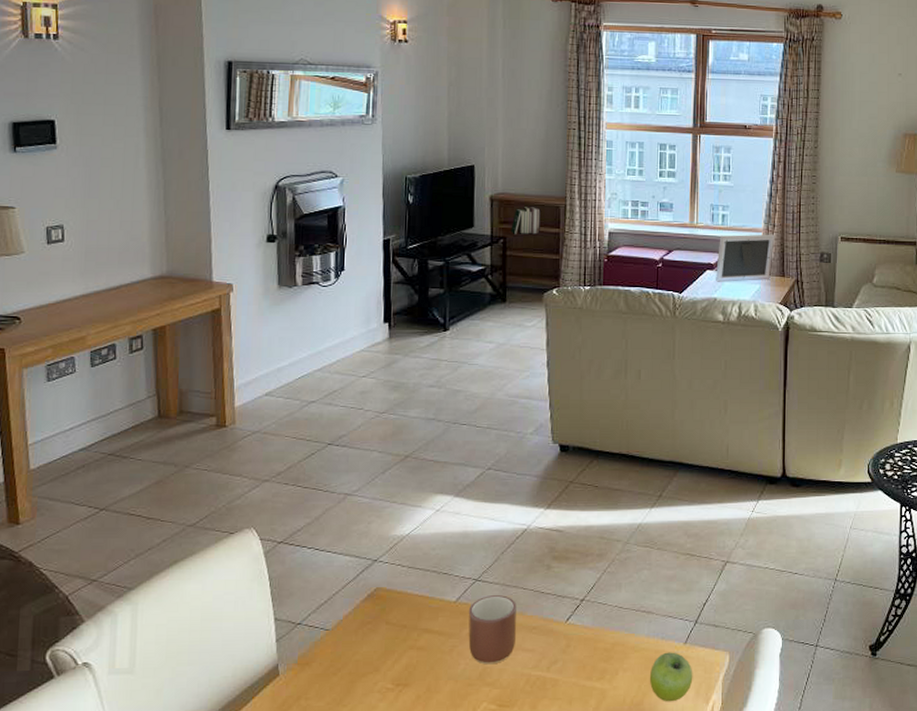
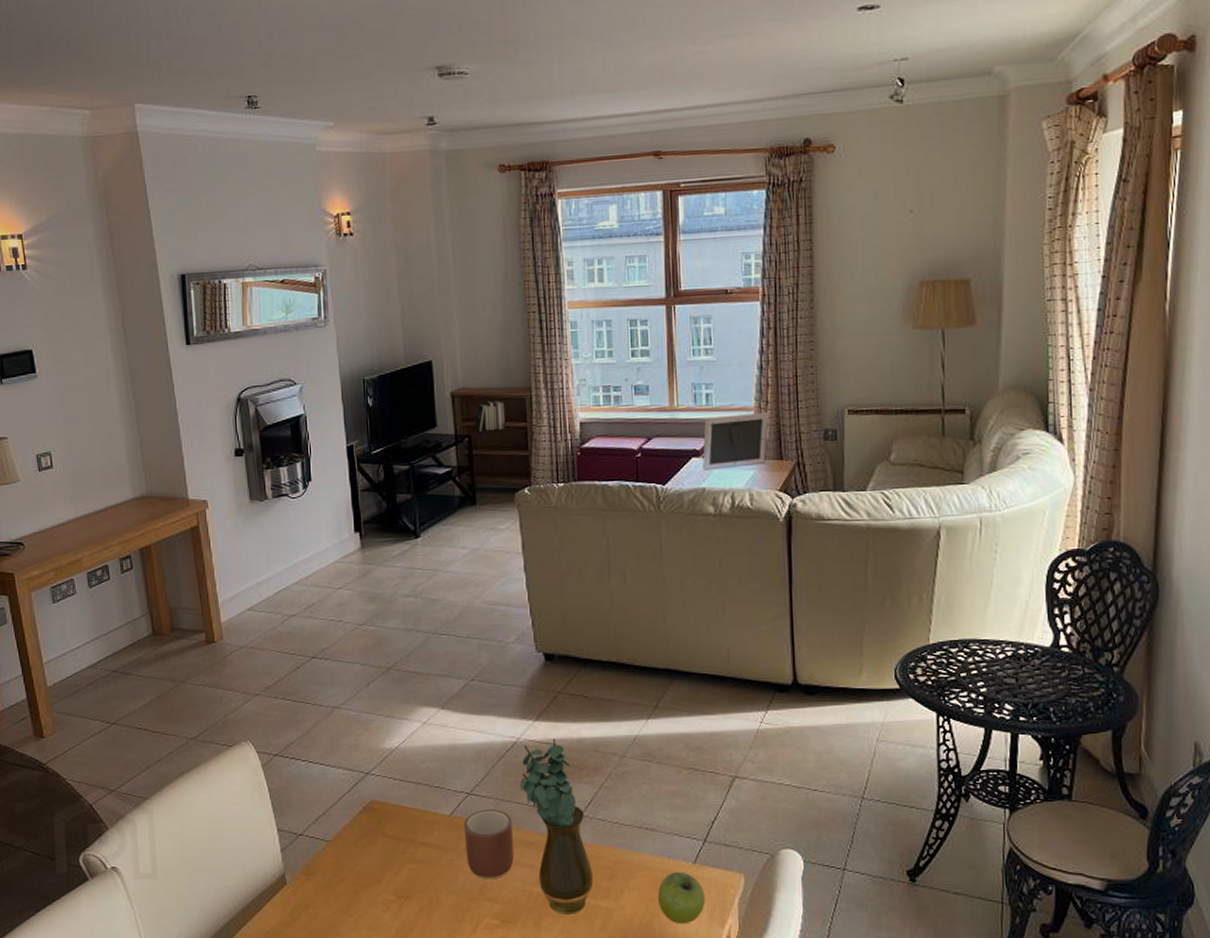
vase: none [528,526,591,697] -> present [520,738,594,914]

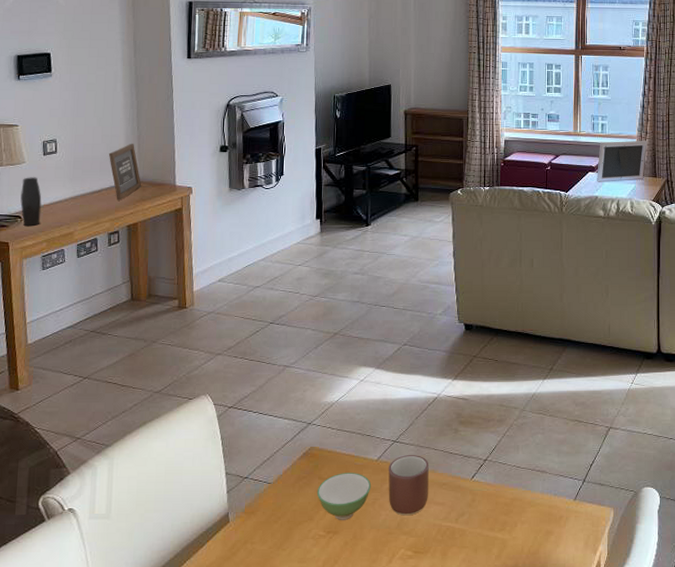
vase: none [19,497,45,555] -> present [20,177,42,227]
picture frame: none [109,452,151,520] -> present [108,144,142,200]
bowl: none [382,830,446,883] -> present [316,473,372,520]
books: present [475,399,506,431] -> none [422,118,447,143]
vase: present [520,738,594,914] -> none [438,395,493,545]
fruit: present [657,872,706,924] -> none [544,507,582,552]

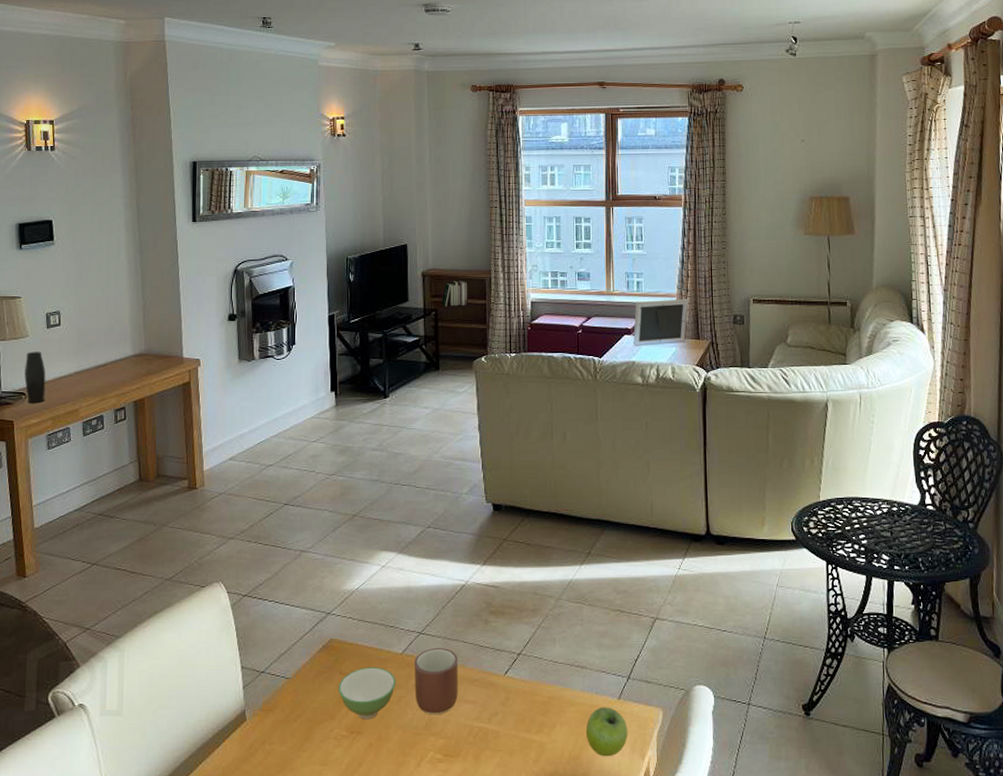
picture frame: present [108,144,142,200] -> none [113,314,148,375]
books: none [422,118,447,143] -> present [441,280,468,306]
fruit: none [544,507,582,552] -> present [585,707,628,757]

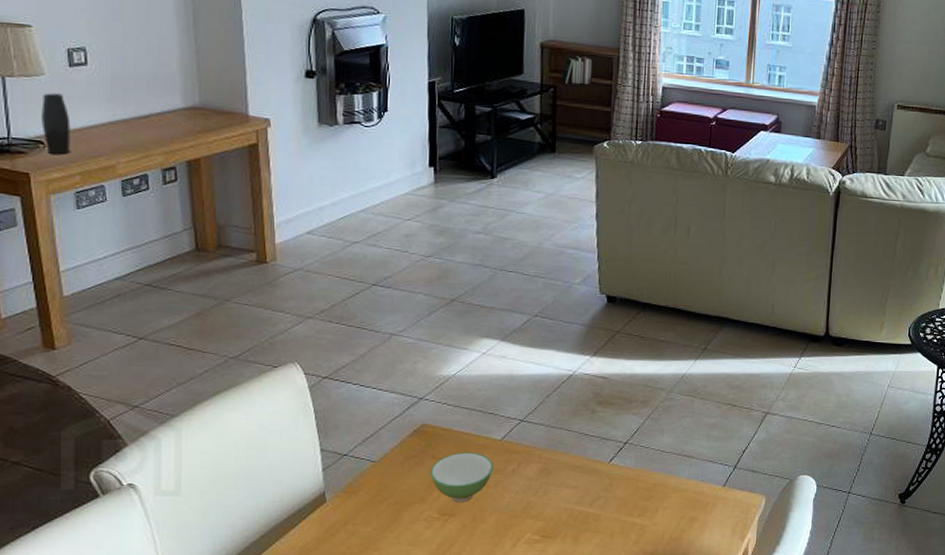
mug: present [413,648,459,715] -> none [513,435,561,499]
fruit: present [585,707,628,757] -> none [688,493,730,539]
picture frame: present [633,298,689,346] -> none [769,97,831,145]

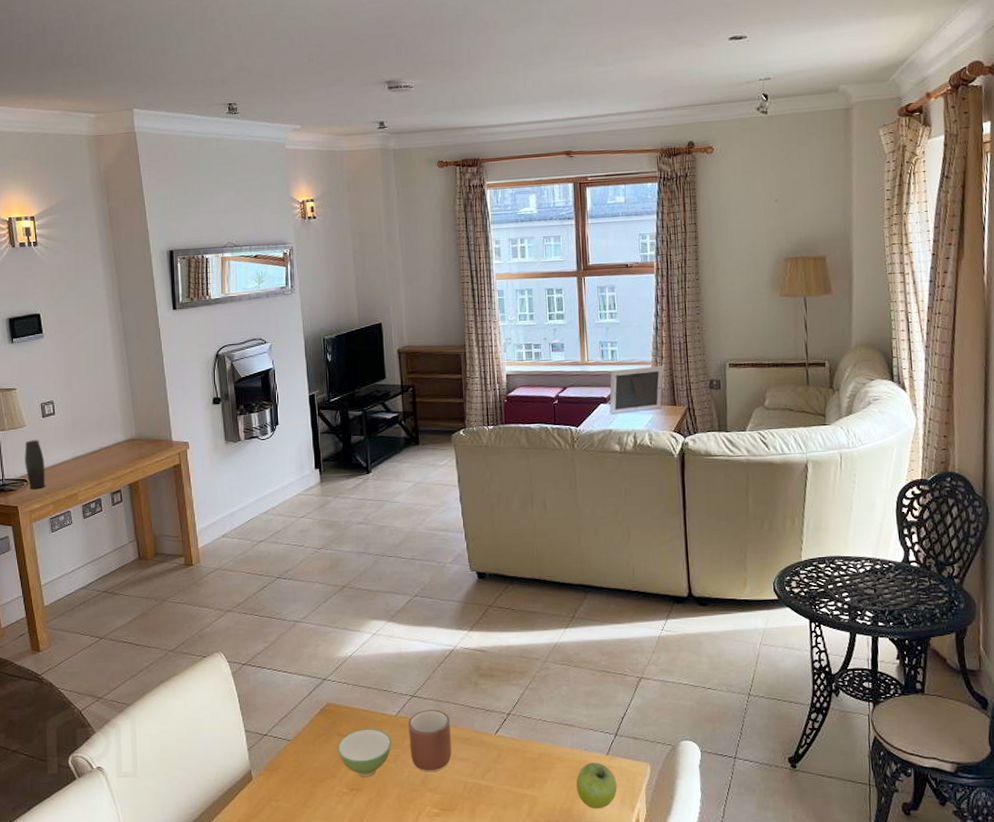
mug: none [513,435,561,499] -> present [407,710,452,772]
books: present [561,55,593,85] -> none [418,355,444,382]
fruit: none [688,493,730,539] -> present [576,762,617,809]
picture frame: none [769,97,831,145] -> present [609,365,664,414]

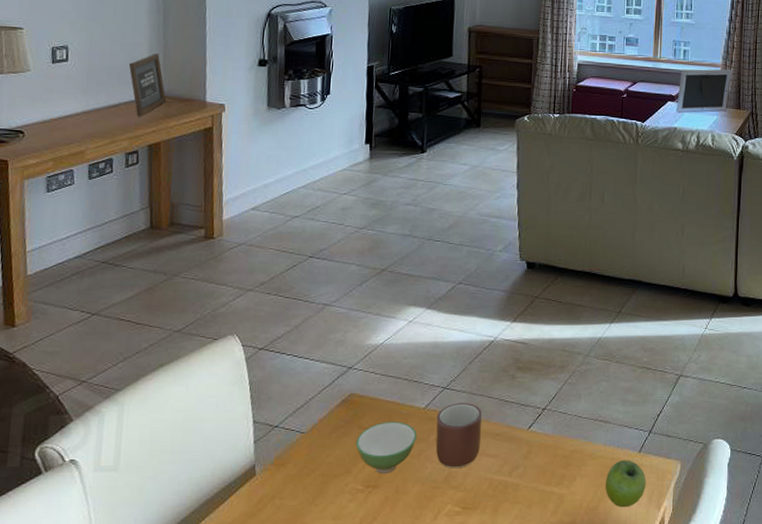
vase: present [24,440,46,490] -> none [23,87,49,143]
picture frame: none [104,401,139,459] -> present [128,53,167,117]

